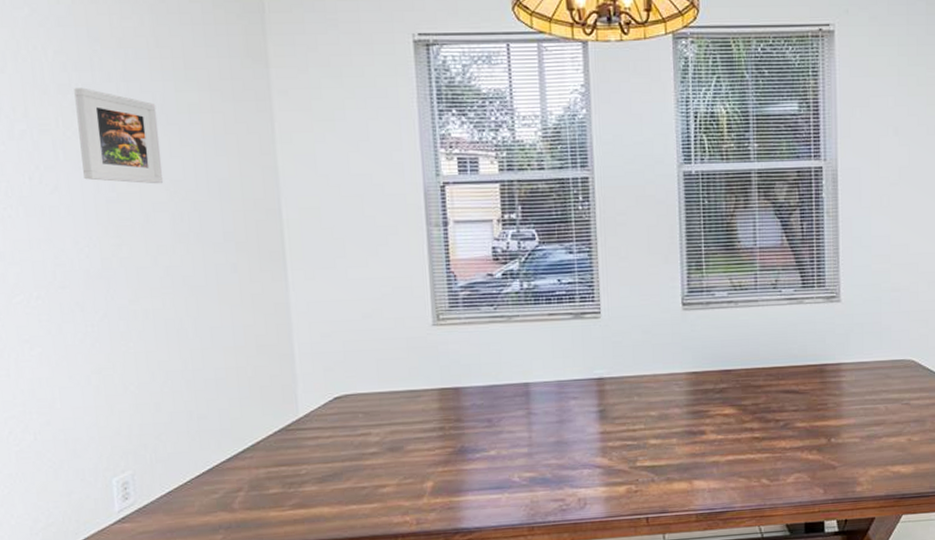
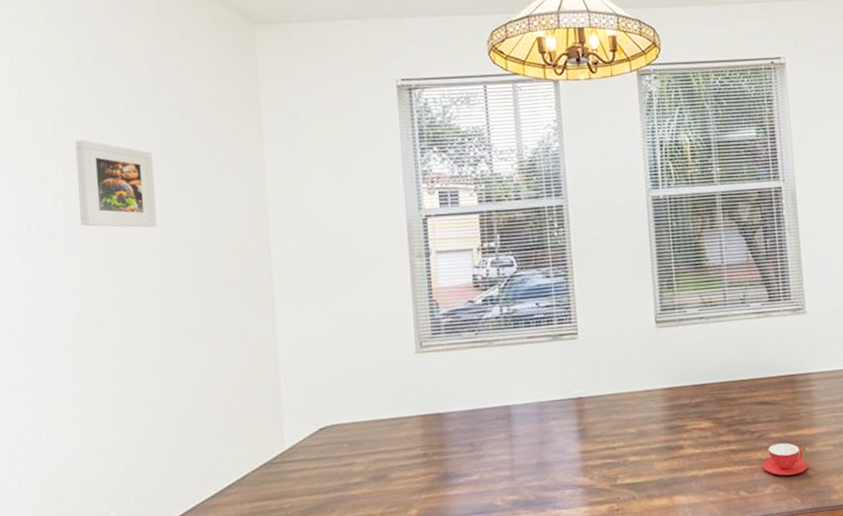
teacup: none [786,433,833,466] -> present [762,443,808,476]

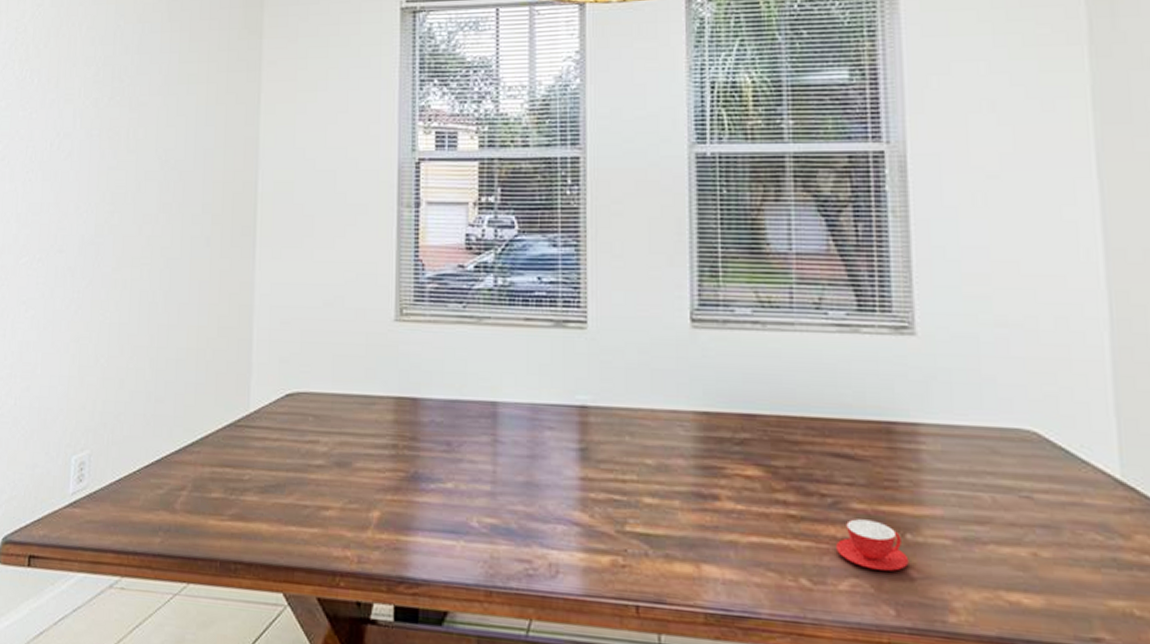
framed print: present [75,140,158,228] -> none [93,60,161,153]

